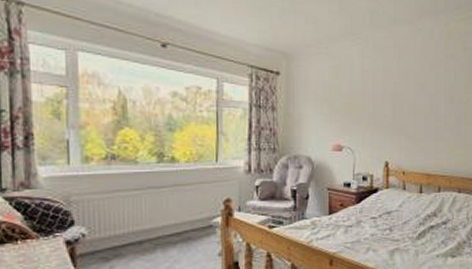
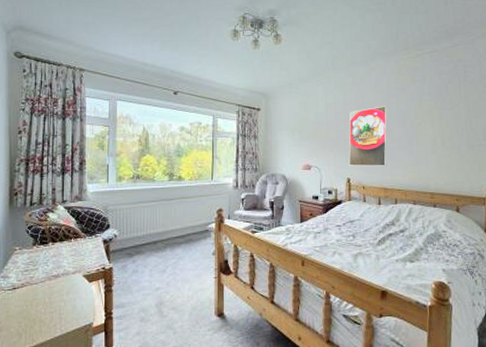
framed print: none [387,76,433,148] -> present [348,106,388,167]

